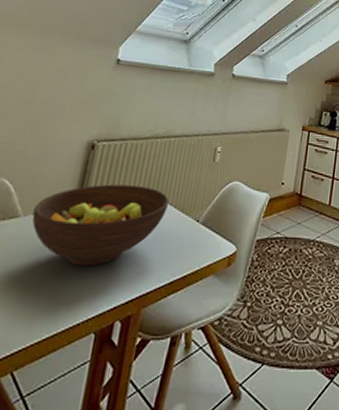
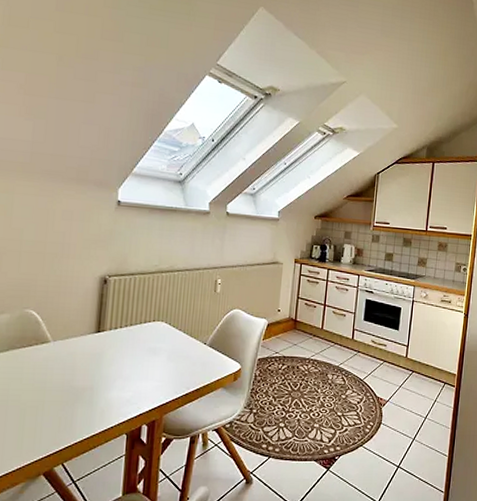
fruit bowl: present [32,184,169,266] -> none [60,313,178,381]

